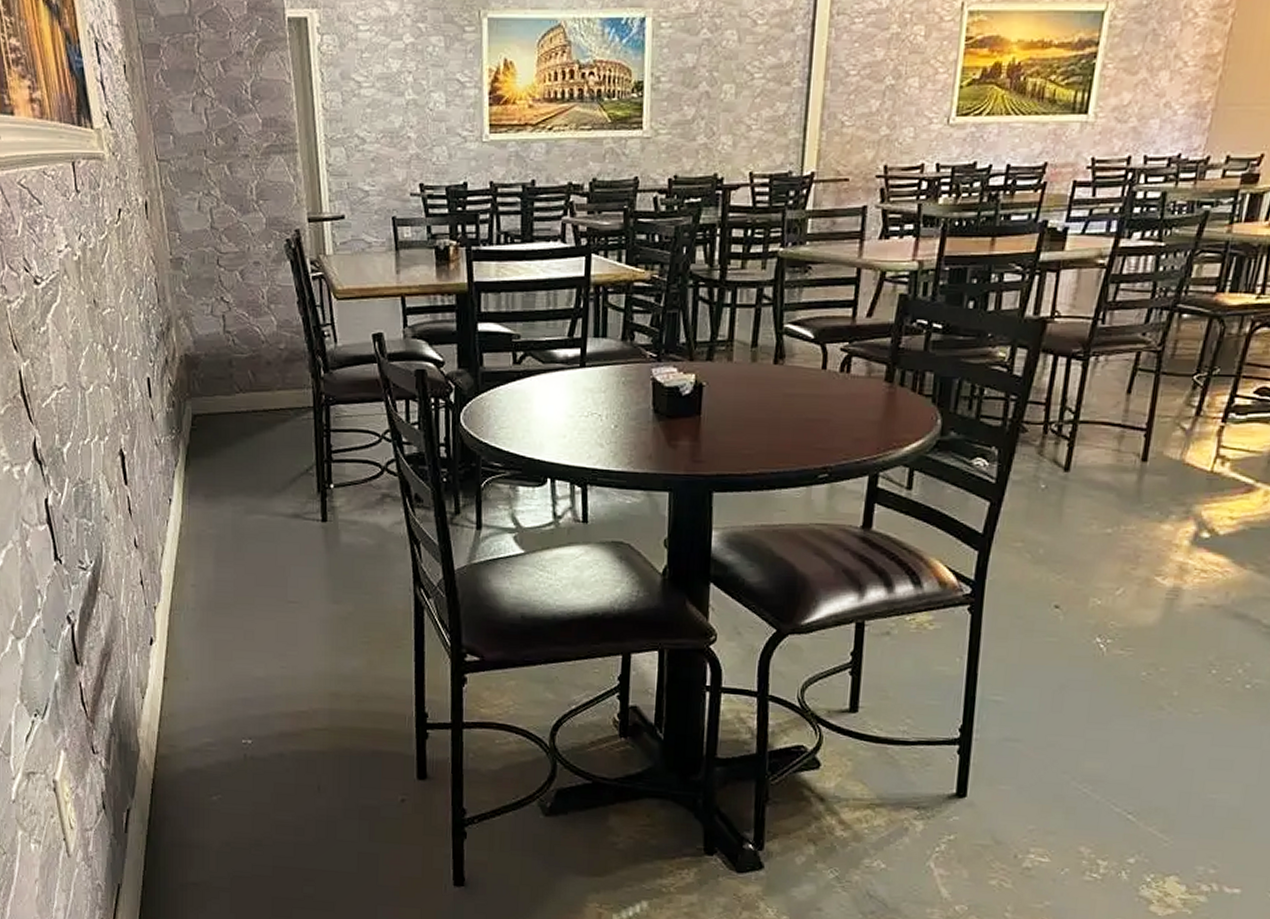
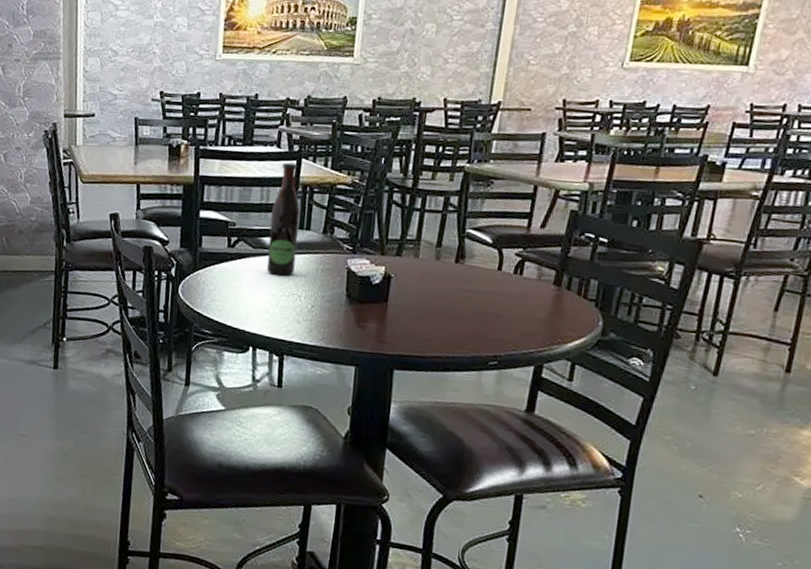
bottle: none [559,259,594,393] -> present [266,162,301,276]

